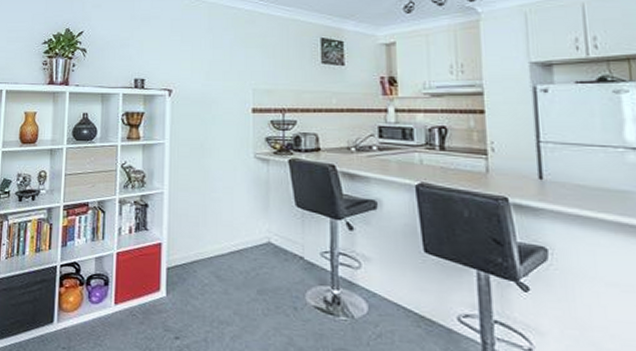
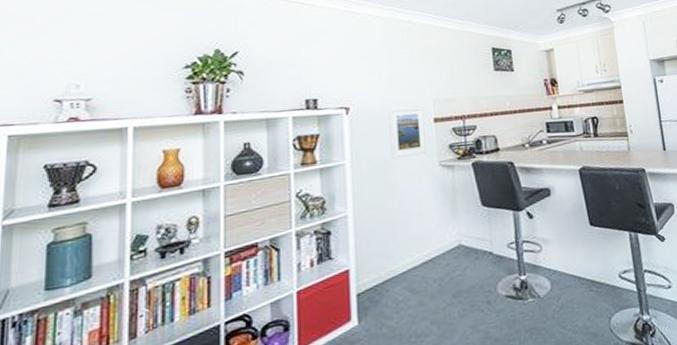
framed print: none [207,94,242,145] -> present [388,106,426,159]

